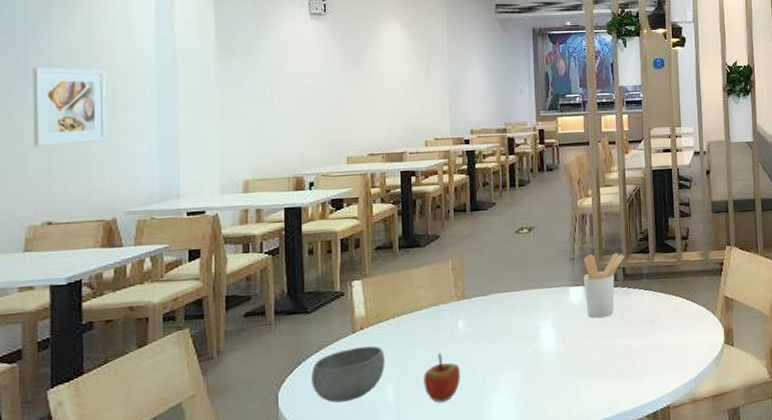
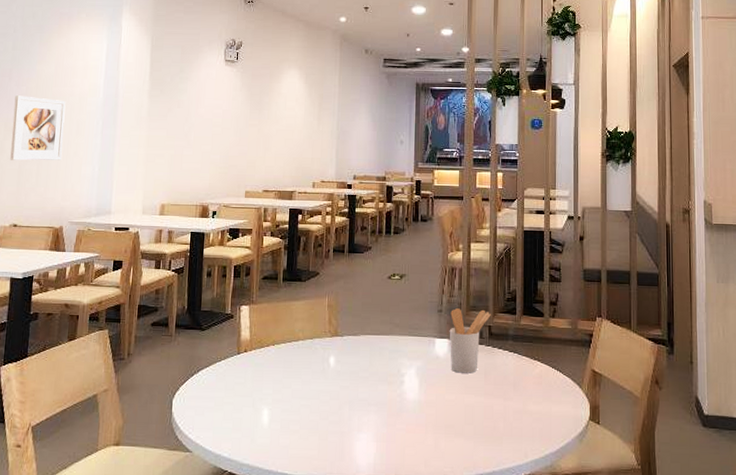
bowl: present [312,346,385,403] -> none [200,368,263,417]
apple: present [424,352,461,402] -> none [295,384,329,433]

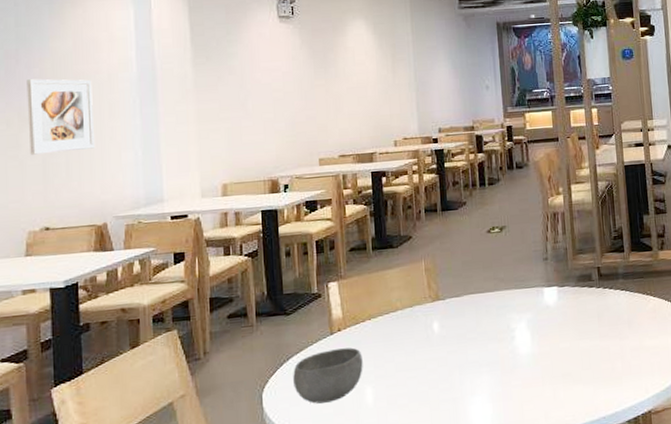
bowl: none [200,368,263,417] -> present [293,347,363,404]
utensil holder: present [449,308,491,373] -> none [557,251,599,320]

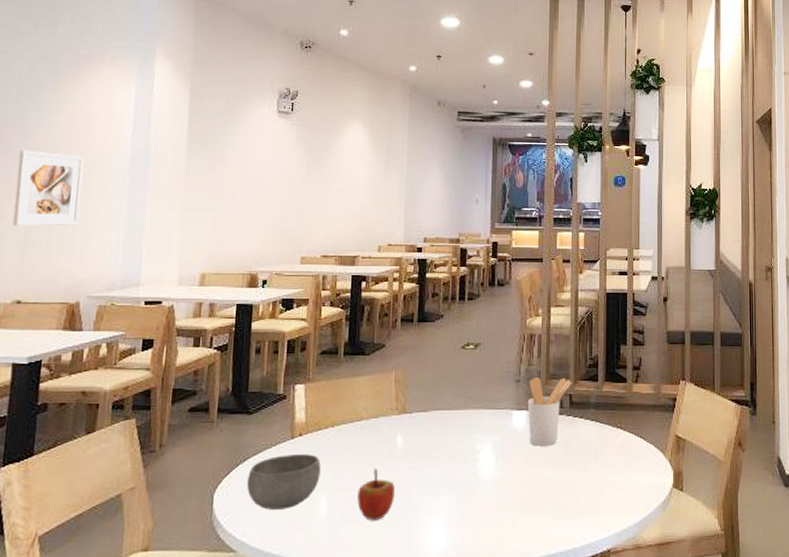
apple: none [401,354,438,405] -> present [357,468,396,521]
utensil holder: none [557,251,599,320] -> present [527,377,572,446]

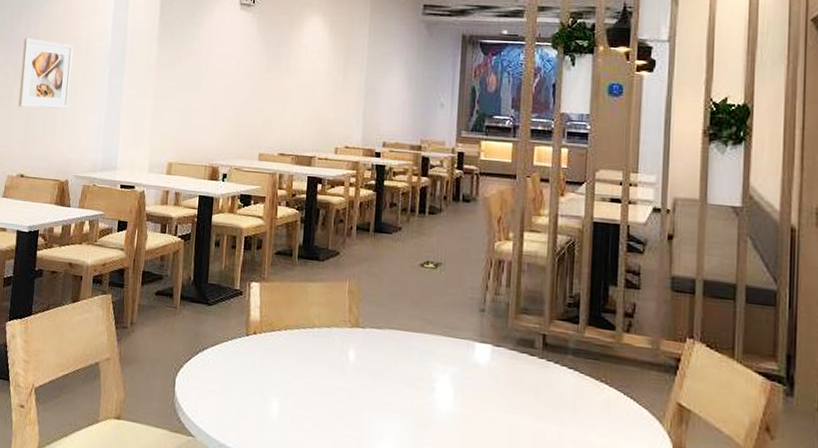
bowl: present [247,454,321,510] -> none [205,350,274,405]
apple: present [357,468,396,521] -> none [308,379,347,434]
utensil holder: present [527,377,572,446] -> none [492,309,547,389]

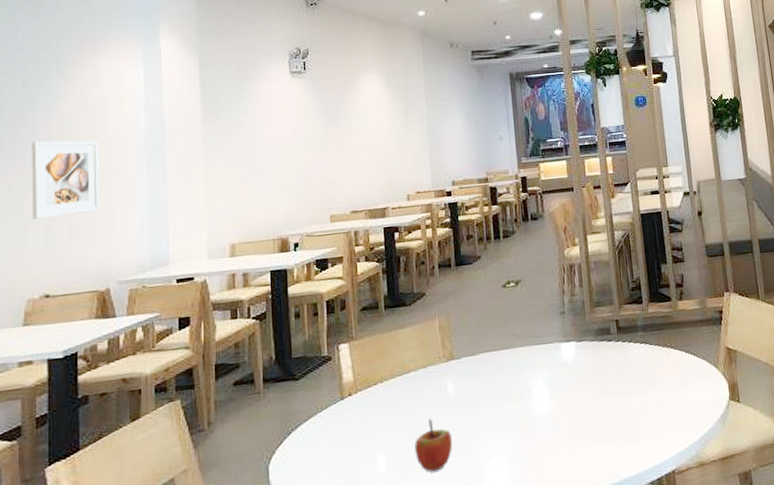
apple: none [308,379,347,434] -> present [414,418,453,472]

